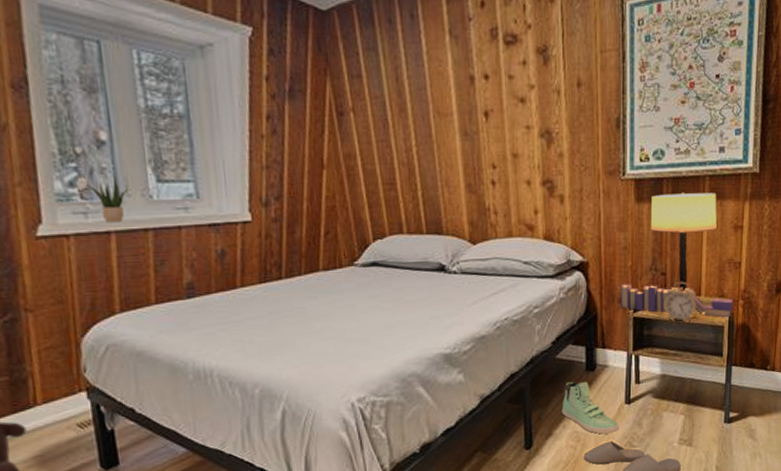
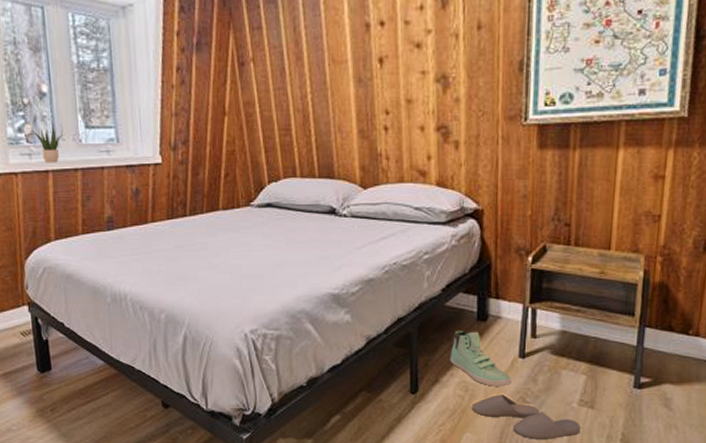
book: present [620,283,733,318] -> none [517,232,650,275]
table lamp: present [651,192,718,302] -> none [555,138,634,256]
alarm clock: present [664,282,697,321] -> none [567,234,606,276]

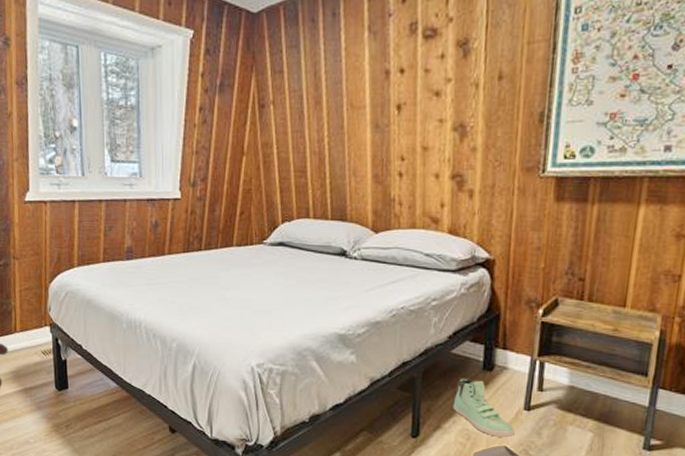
potted plant: present [31,123,63,163] -> none [61,156,90,194]

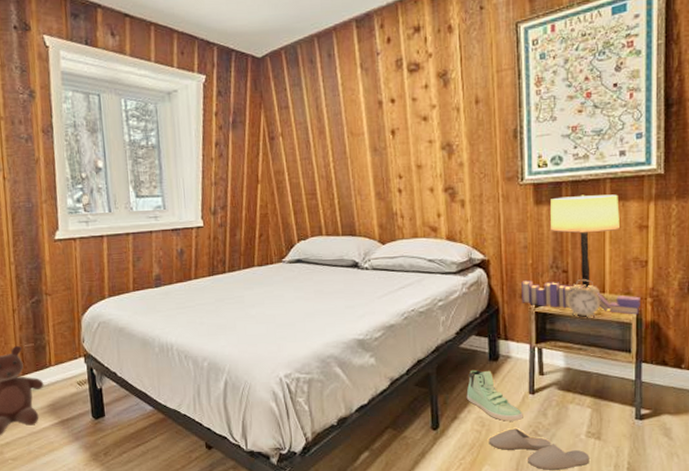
book: none [527,285,667,335] -> present [521,279,640,315]
table lamp: none [570,193,656,314] -> present [551,194,621,299]
alarm clock: none [579,290,620,333] -> present [567,279,601,317]

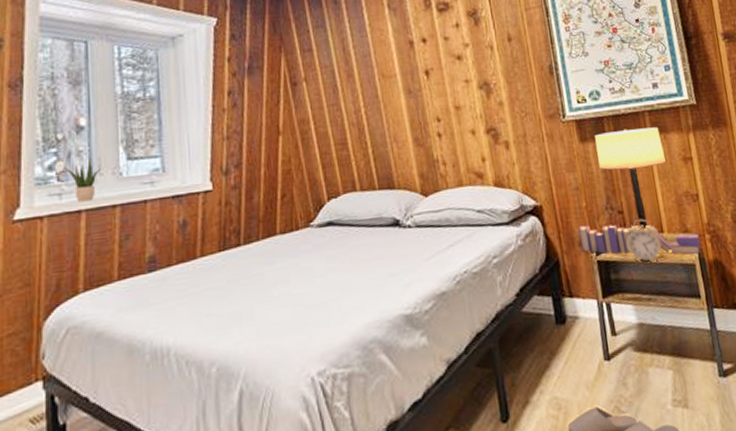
potted plant: none [88,194,116,229] -> present [64,157,101,202]
sneaker: present [466,369,523,421] -> none [535,336,603,400]

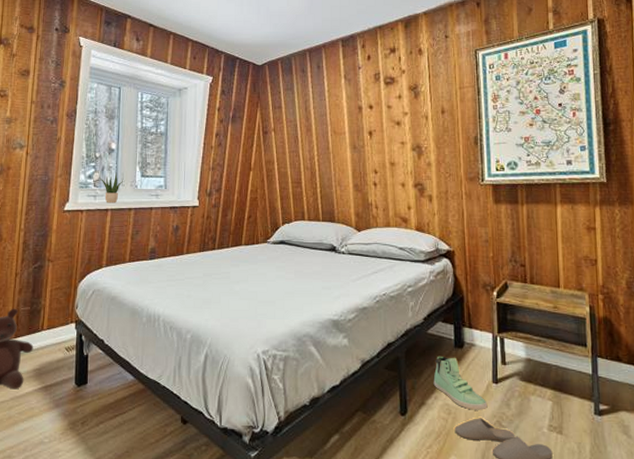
sneaker: none [535,336,603,400] -> present [433,355,488,410]
book: present [578,224,701,255] -> none [484,271,593,310]
table lamp: present [595,127,667,239] -> none [508,197,571,293]
alarm clock: present [627,219,662,261] -> none [525,274,557,310]

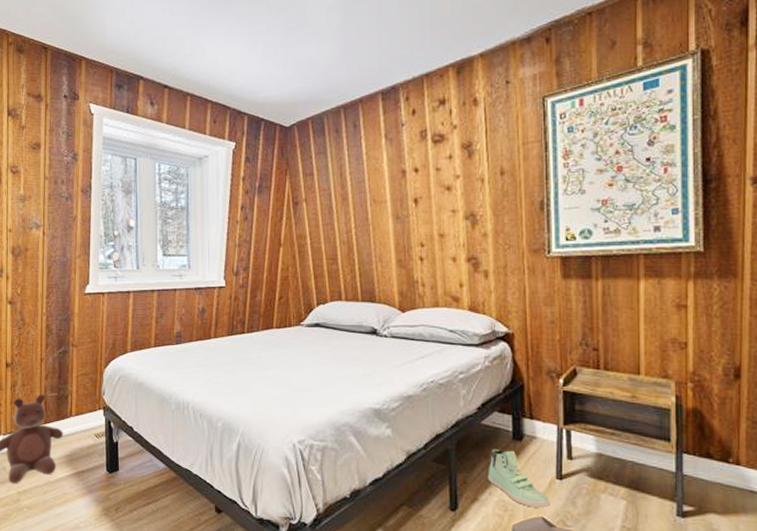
potted plant: present [99,172,123,203] -> none [119,251,144,285]

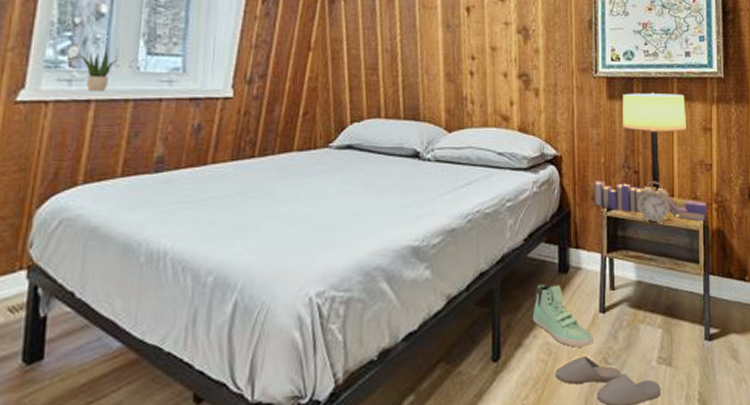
potted plant: none [119,251,144,285] -> present [77,46,117,92]
book: none [548,356,680,400] -> present [594,179,707,222]
table lamp: none [579,270,657,381] -> present [623,92,687,203]
alarm clock: none [598,359,636,400] -> present [638,181,670,223]

